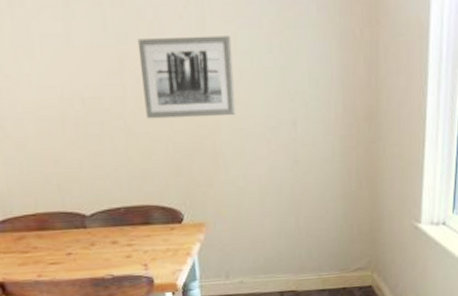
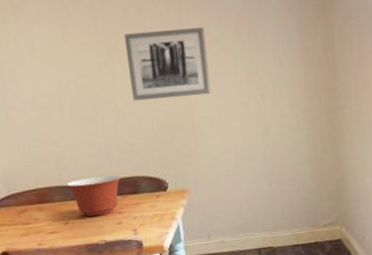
mixing bowl: none [69,202,131,248] -> present [66,175,121,217]

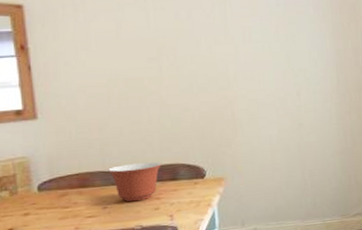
wall art: present [123,27,212,101] -> none [173,29,251,94]

